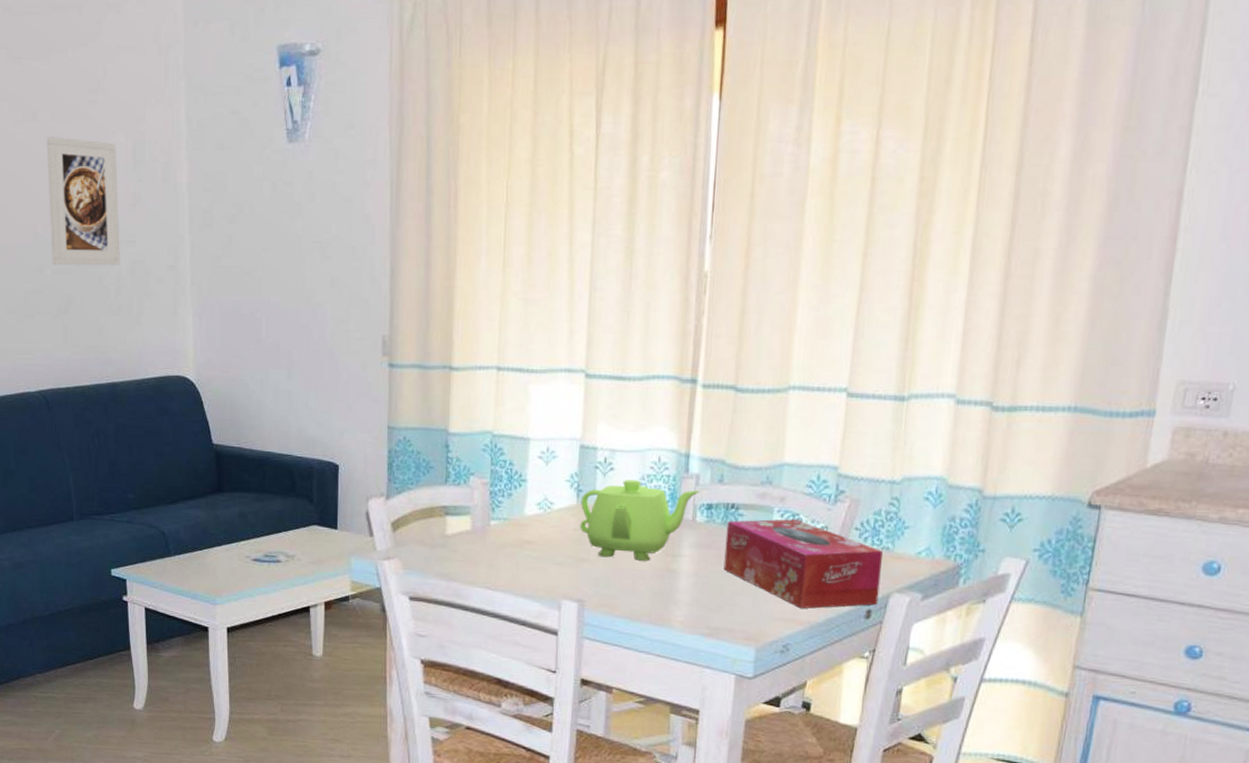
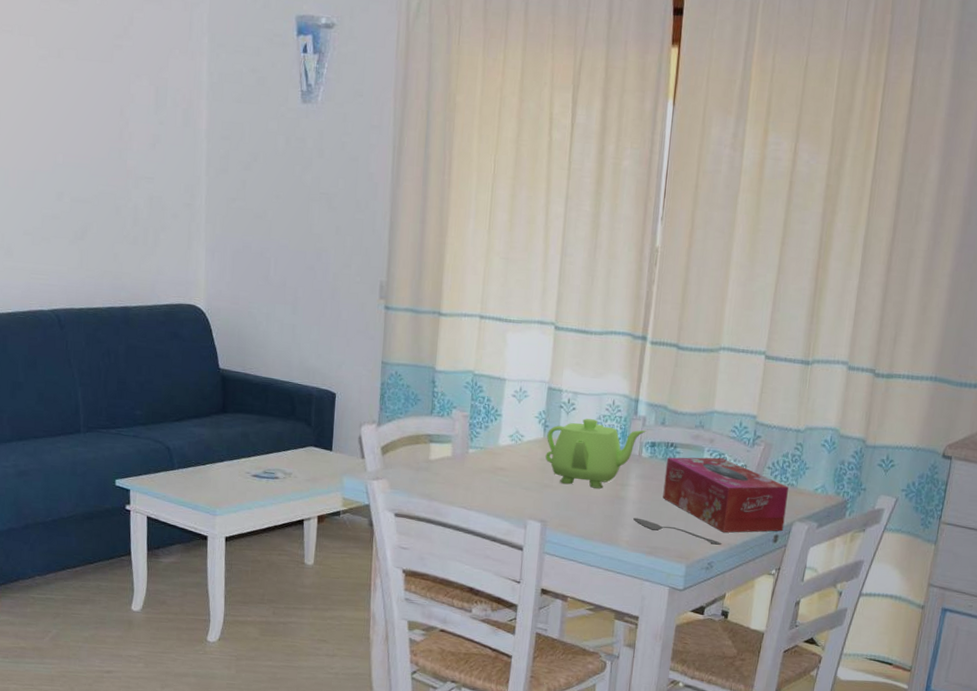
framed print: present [46,137,120,266] -> none [70,74,140,200]
spoon: none [688,593,800,624] -> present [633,517,722,545]

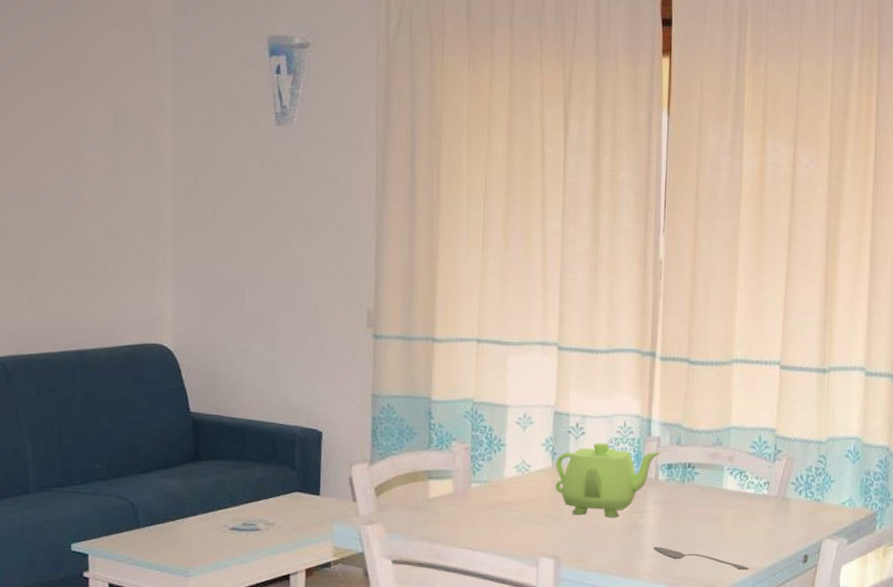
tissue box: present [662,457,789,533] -> none [683,476,814,556]

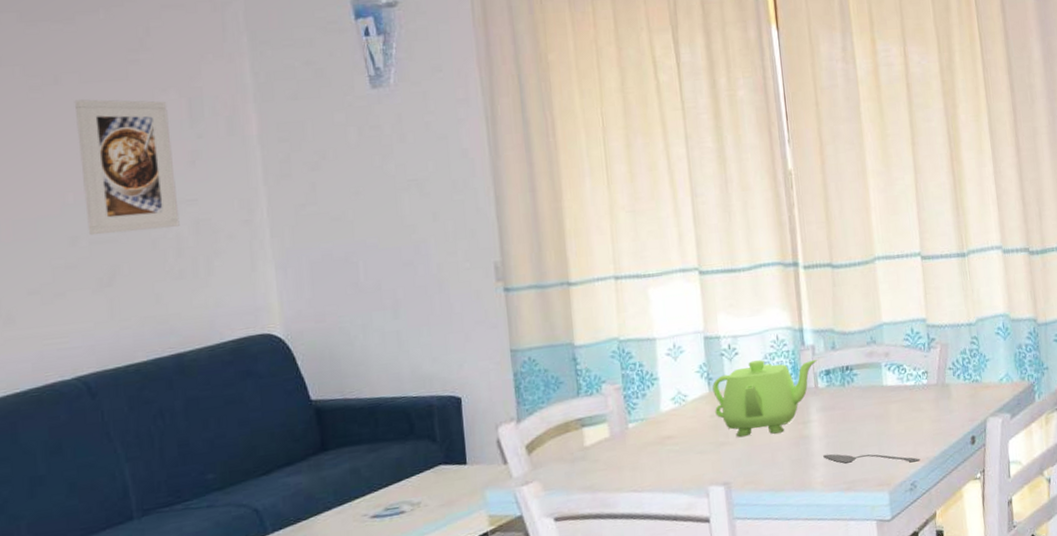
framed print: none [18,103,97,234] -> present [74,99,180,236]

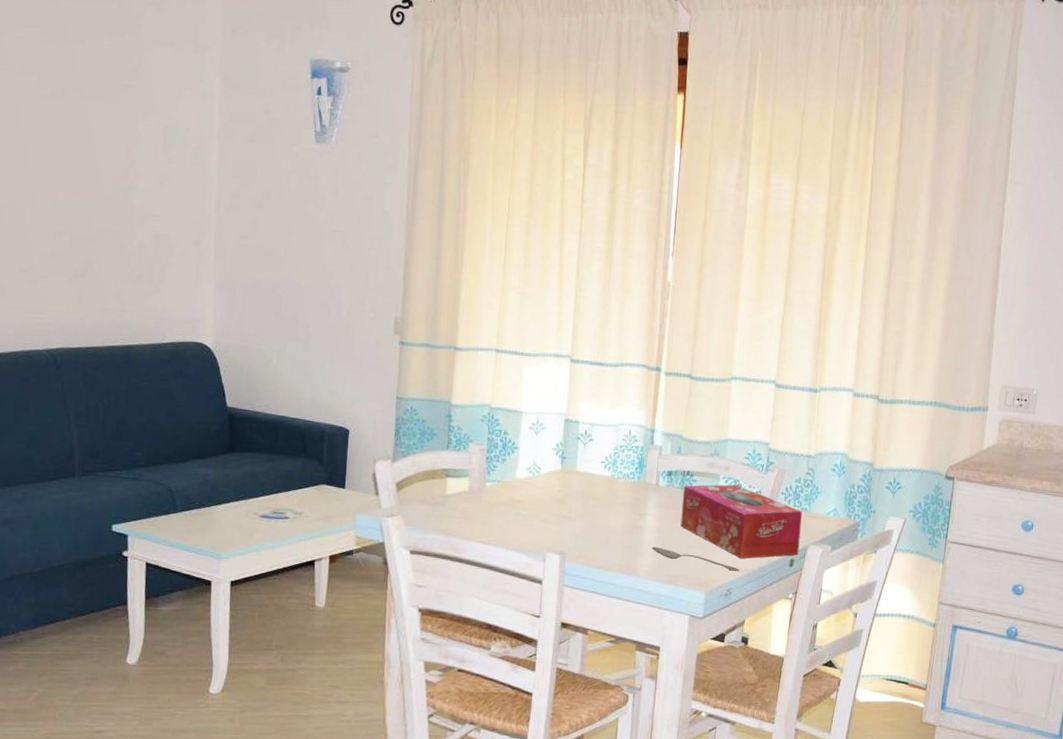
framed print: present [74,99,180,236] -> none [71,113,148,237]
teapot: present [712,360,818,438] -> none [563,449,663,519]
tissue box: none [845,369,979,447] -> present [680,484,802,559]

